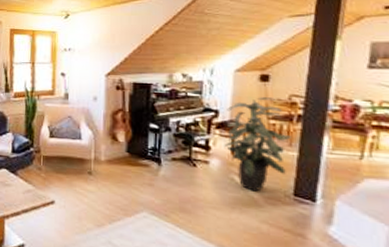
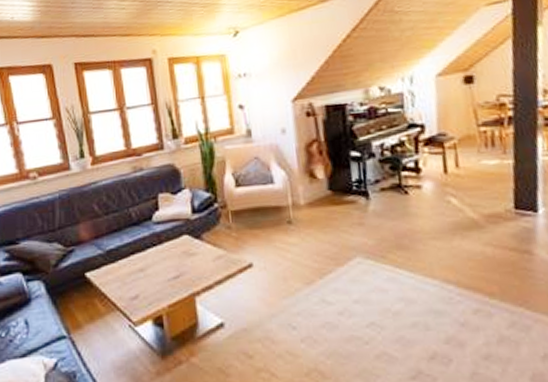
indoor plant: present [224,97,293,192] -> none [433,101,506,212]

